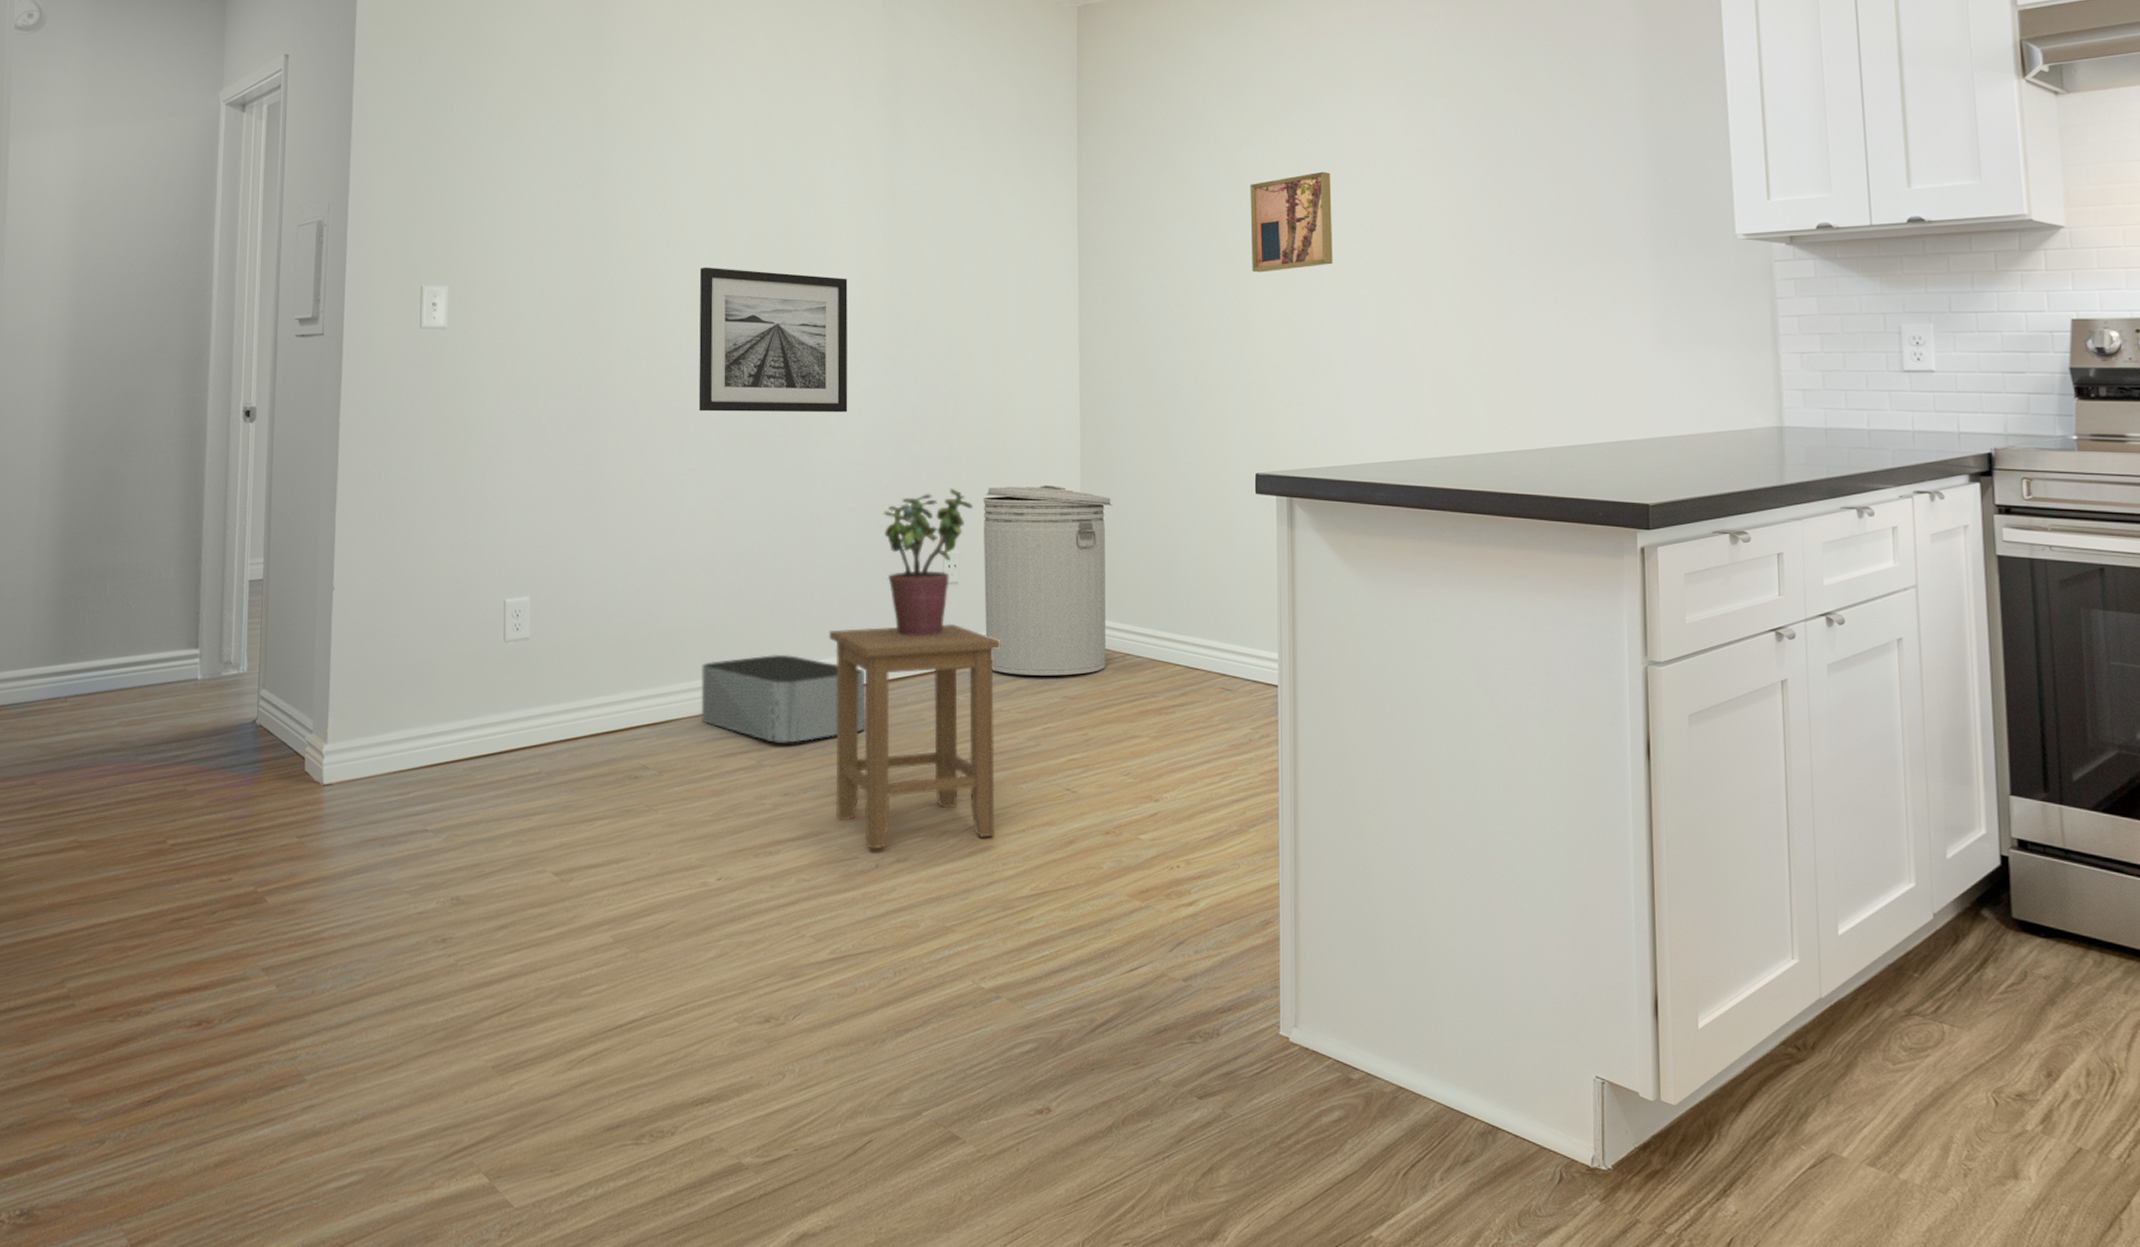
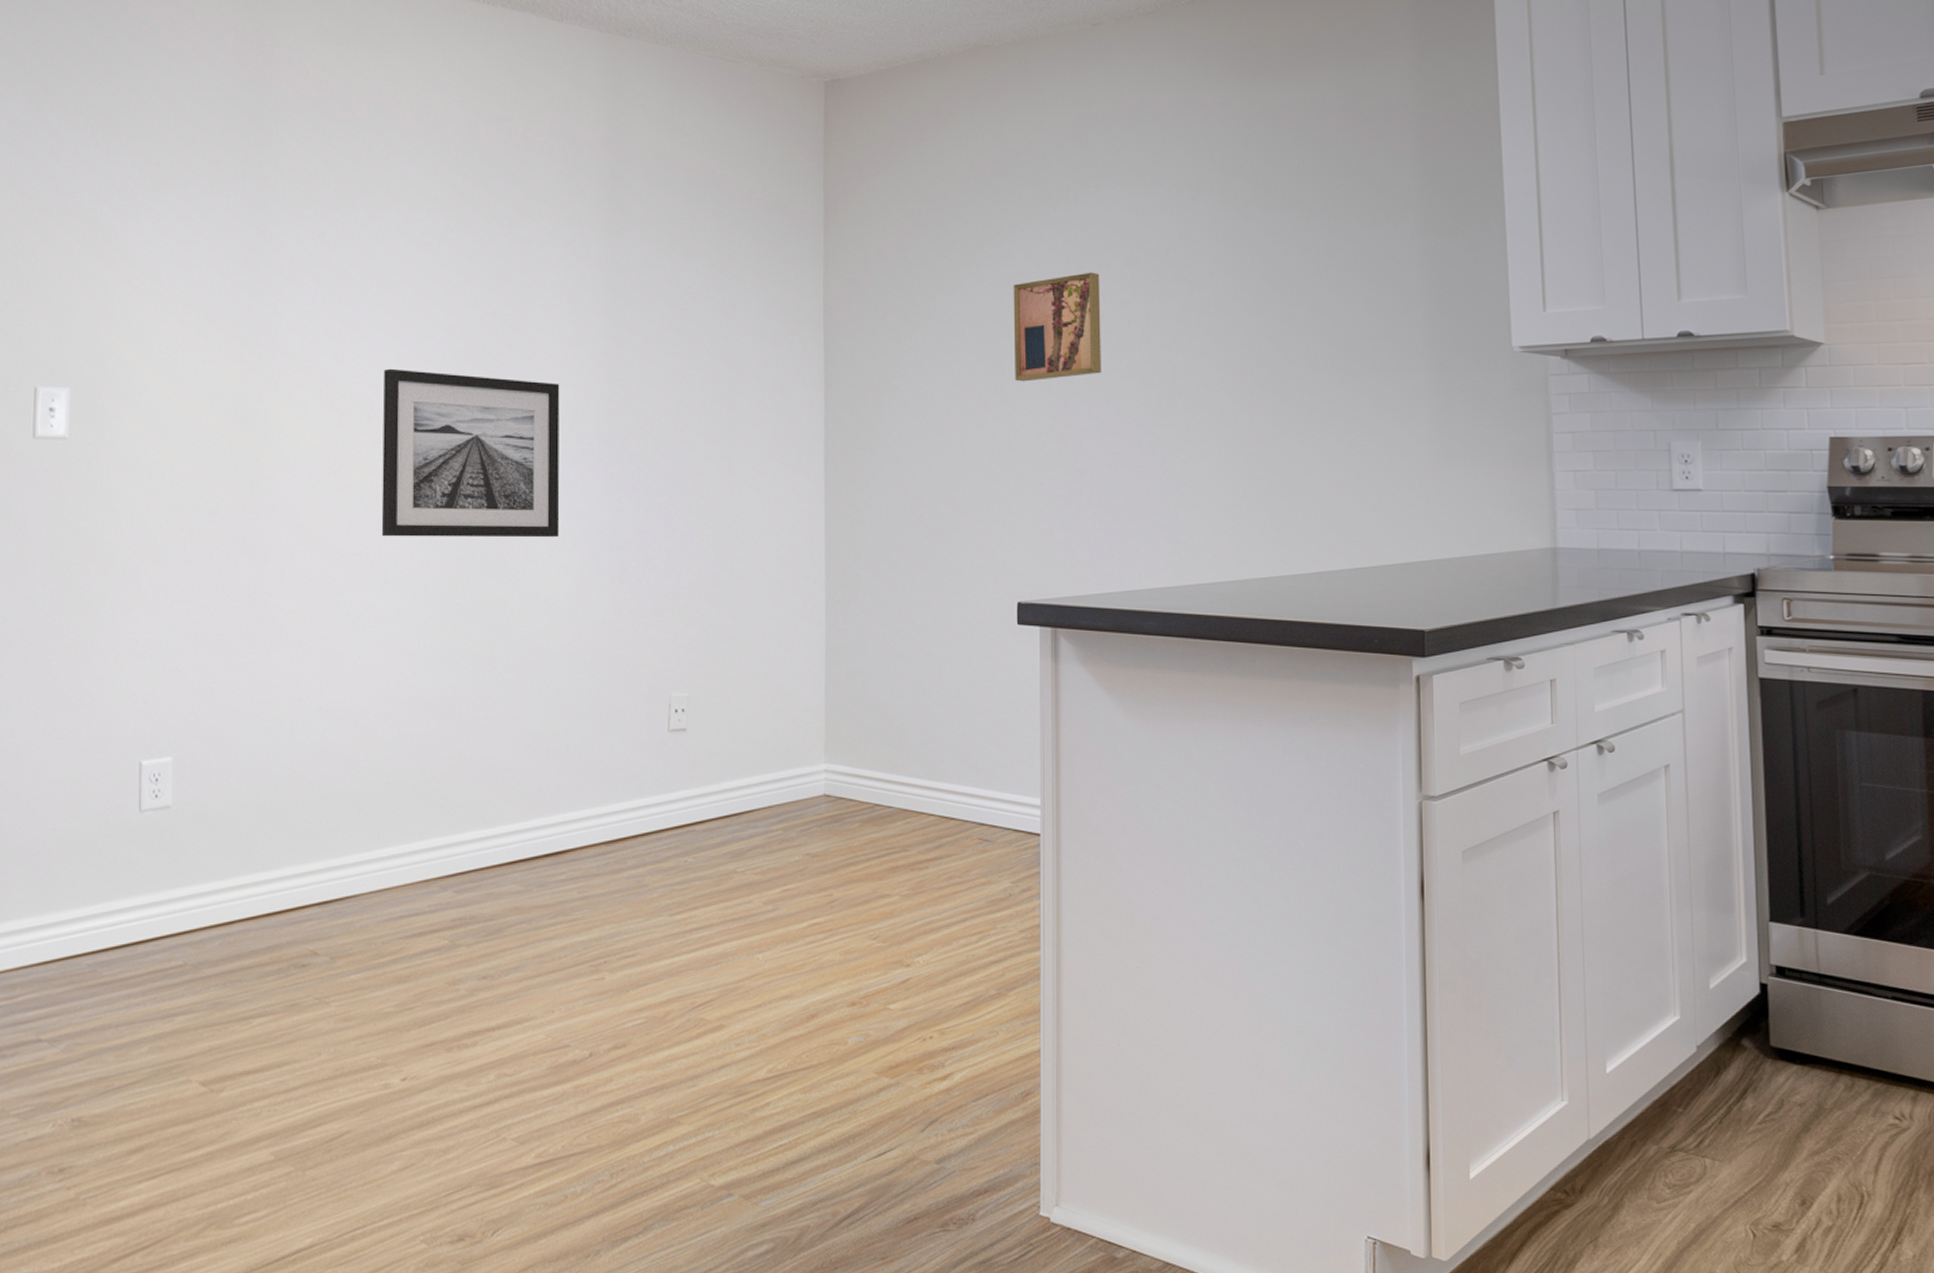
storage bin: present [701,654,865,743] -> none [382,816,578,919]
stool: present [828,623,1001,850] -> none [535,775,735,1036]
potted plant: present [882,488,973,637] -> none [599,622,704,792]
can: present [983,486,1113,676] -> none [715,618,862,832]

